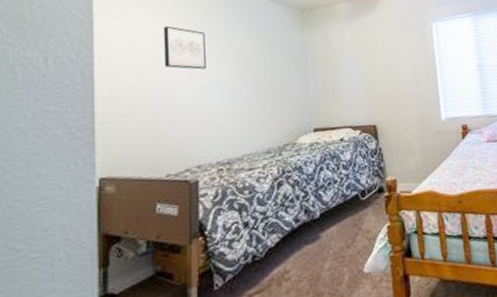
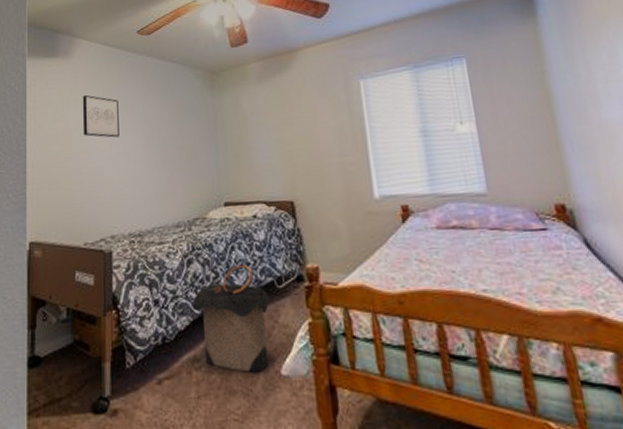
laundry hamper: none [282,182,356,276] -> present [192,264,271,372]

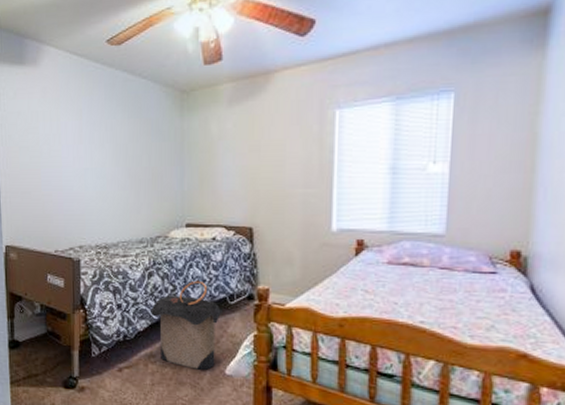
wall art: present [82,94,119,138] -> none [50,107,88,153]

